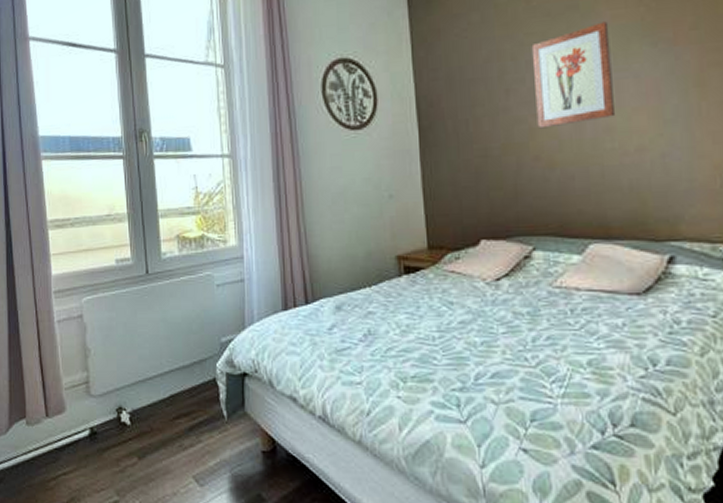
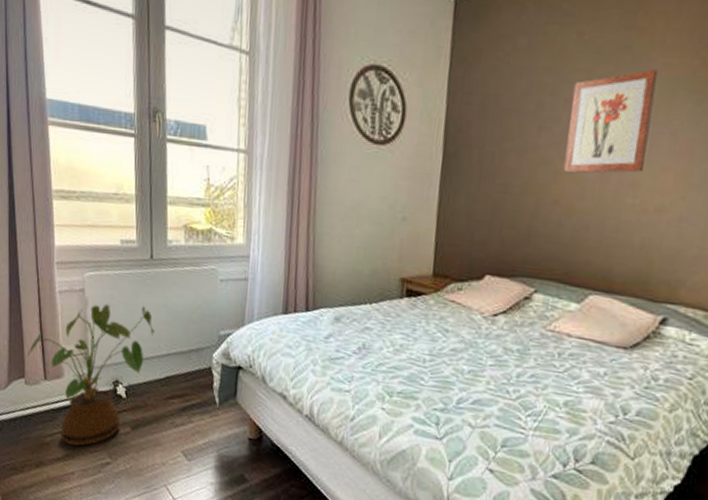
house plant: none [27,324,156,487] -> present [26,304,155,447]

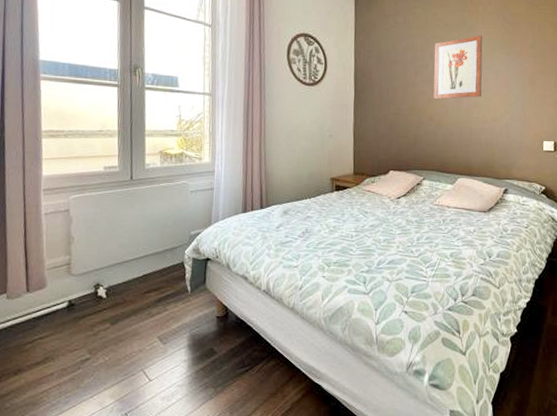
house plant: present [26,304,155,447] -> none [9,218,134,348]

